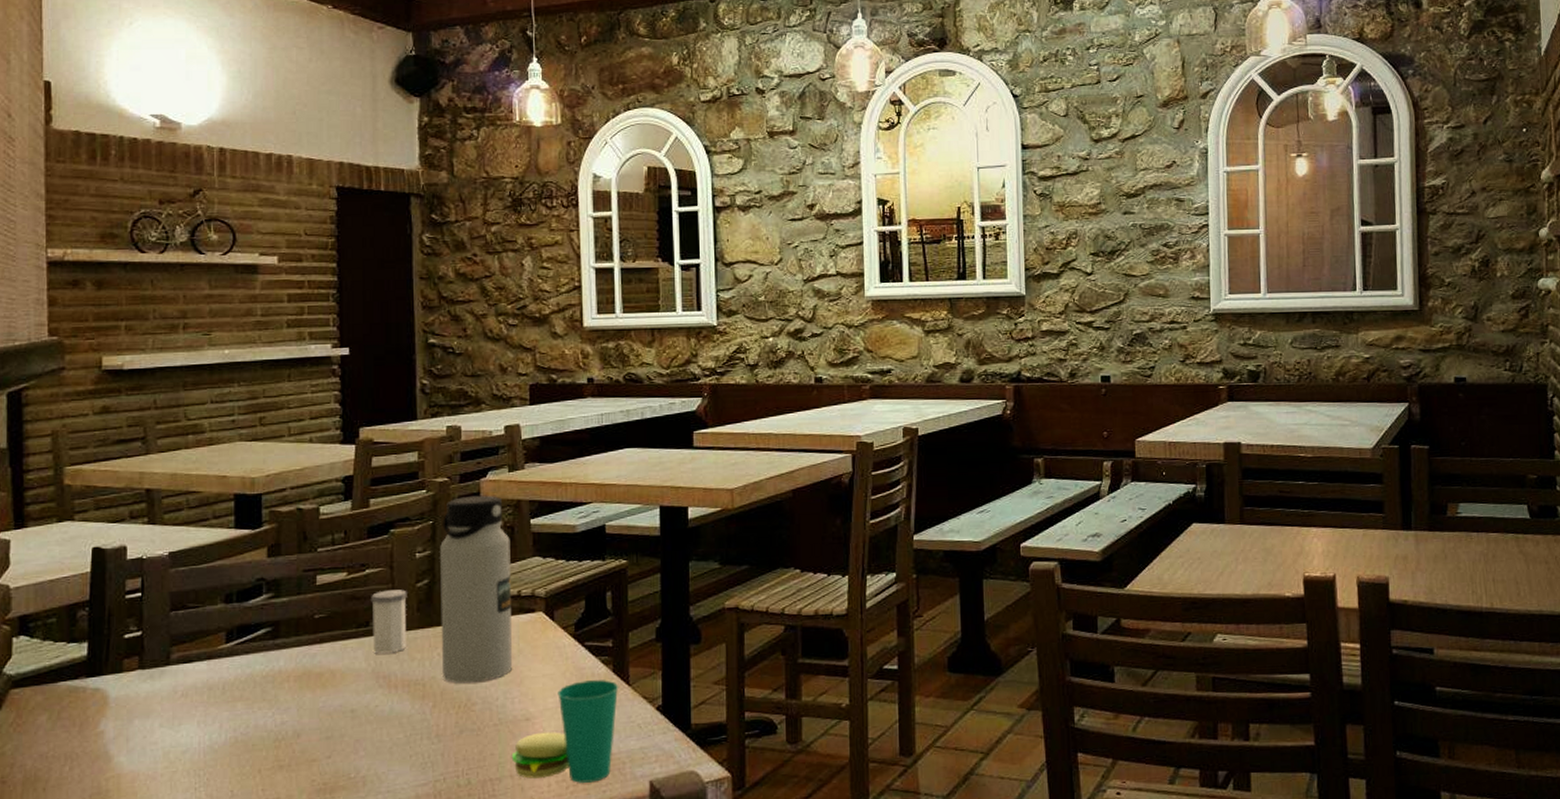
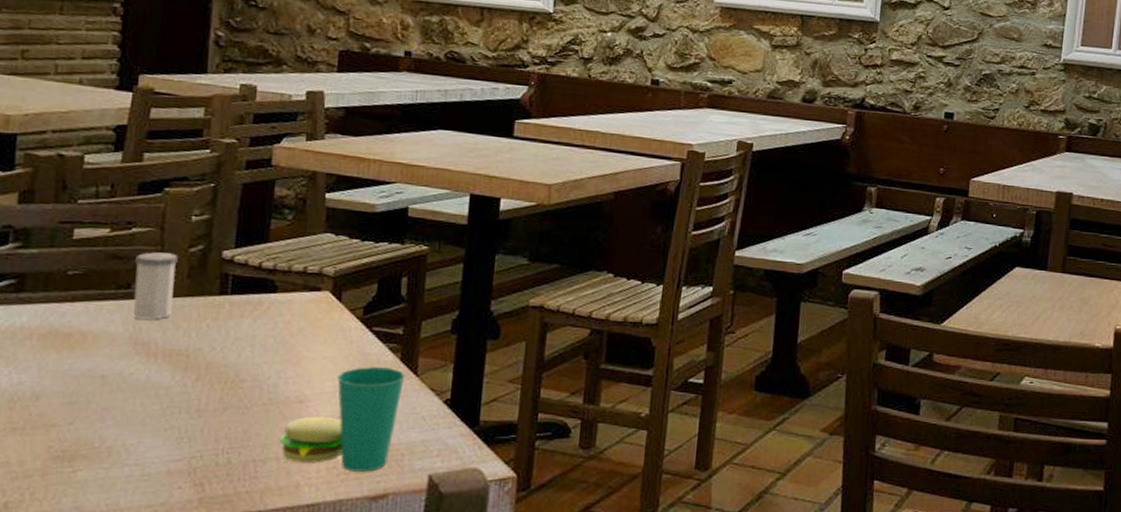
water bottle: present [440,495,513,684] -> none [210,161,301,359]

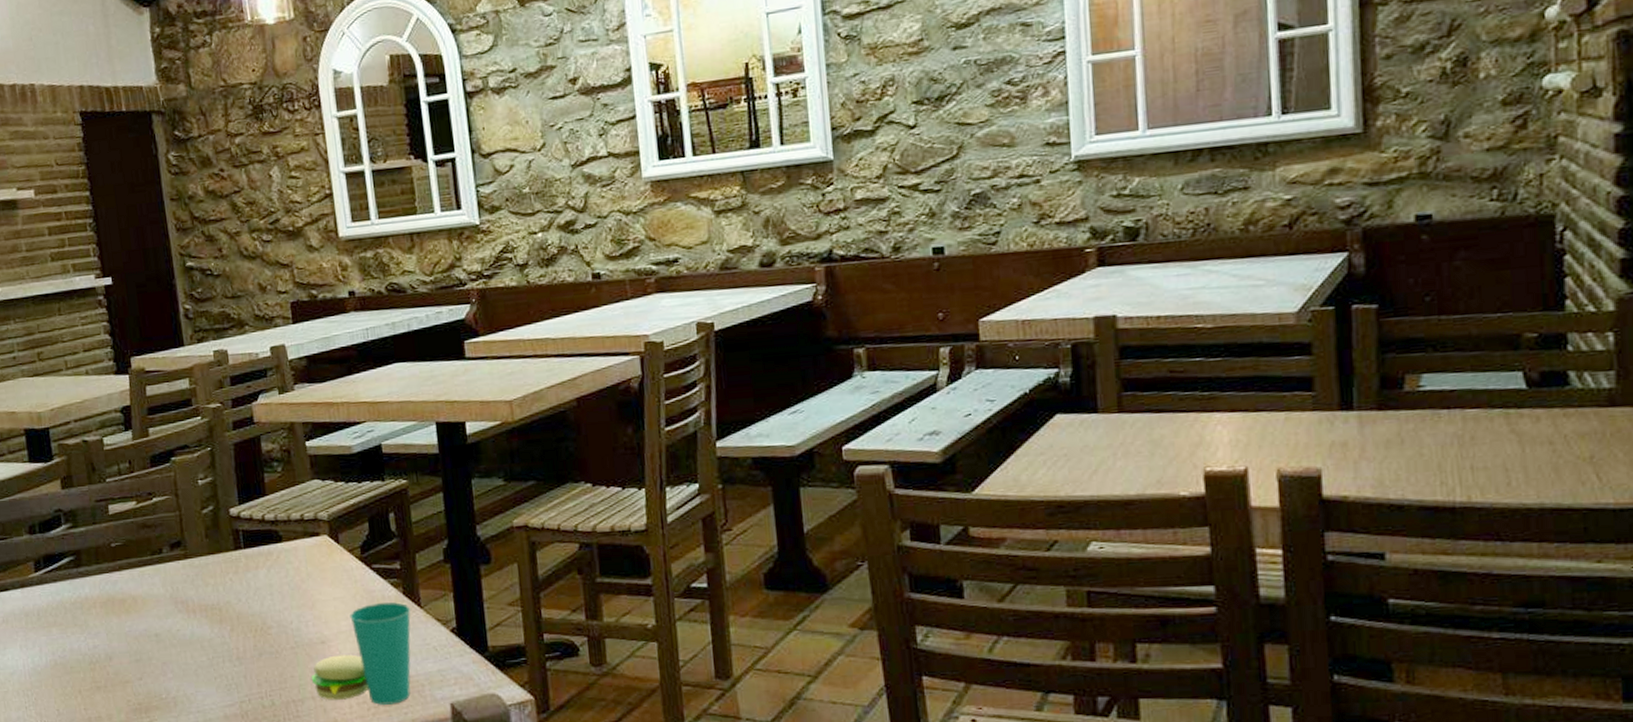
salt shaker: present [132,252,178,320] -> none [161,516,199,580]

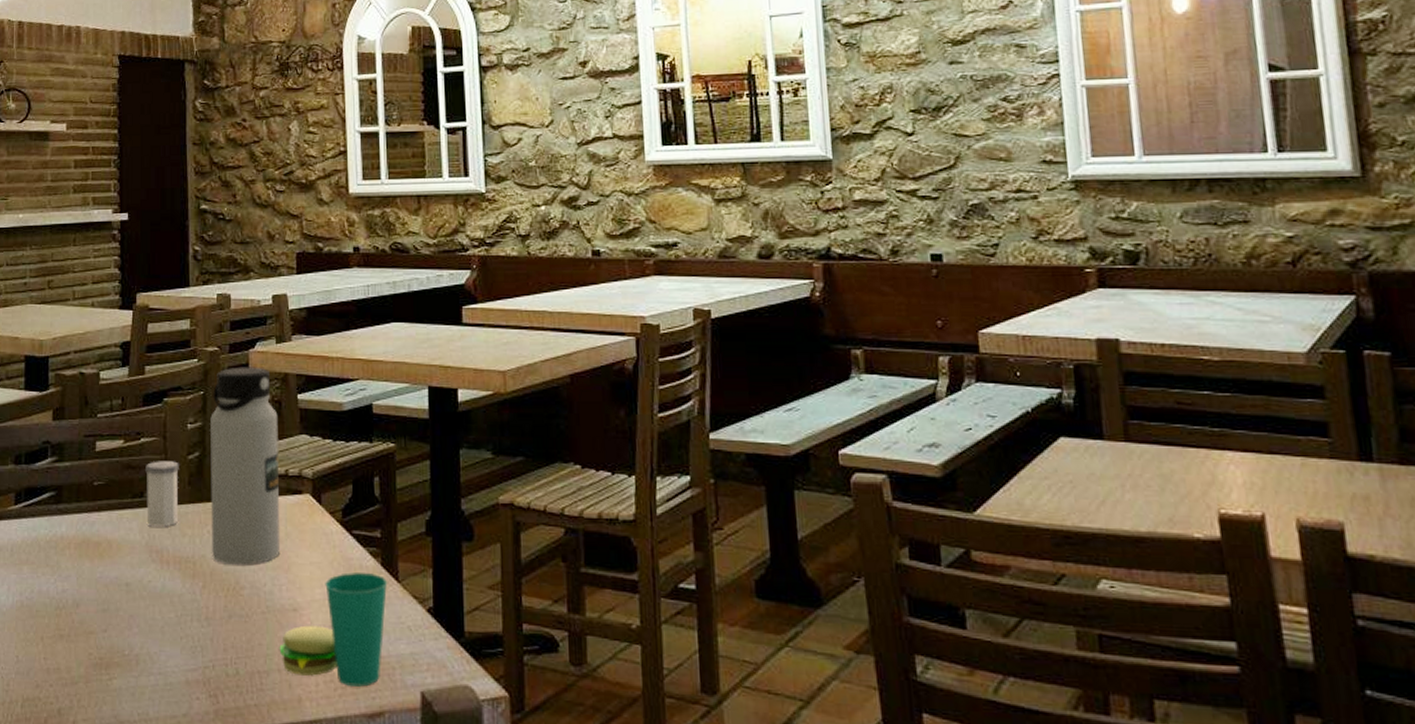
salt shaker: none [161,516,199,580] -> present [145,461,179,527]
water bottle: none [220,419,304,608] -> present [210,367,281,565]

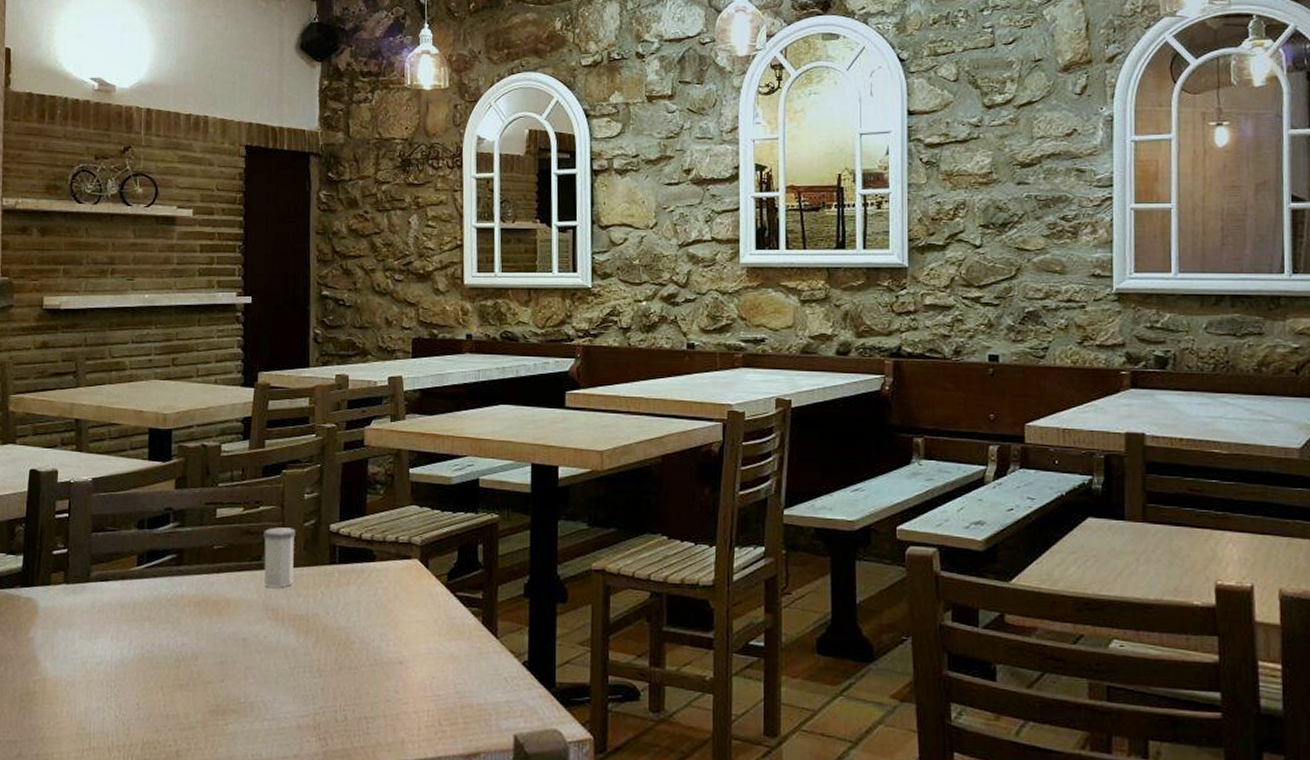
water bottle: present [210,367,281,565] -> none [325,442,390,623]
cup: present [279,573,388,687] -> none [385,630,488,731]

